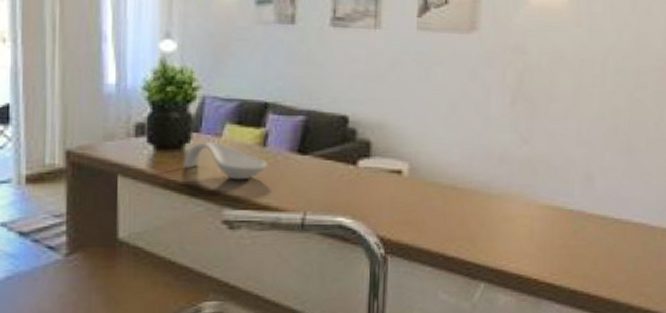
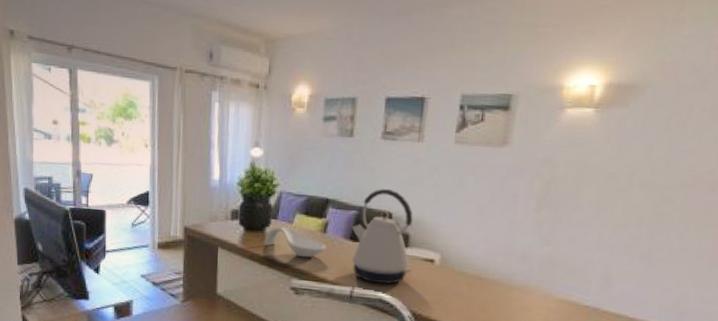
kettle: none [299,87,376,206] -> present [351,189,413,284]

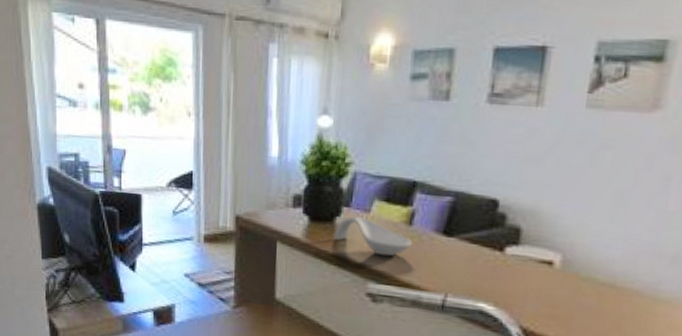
kettle: present [351,189,413,284] -> none [445,169,527,291]

